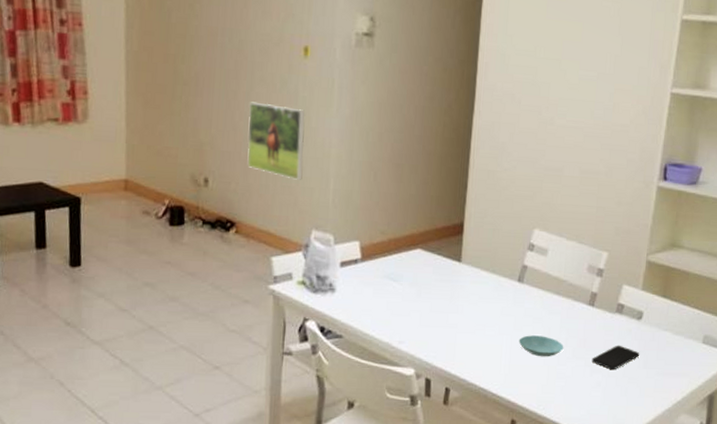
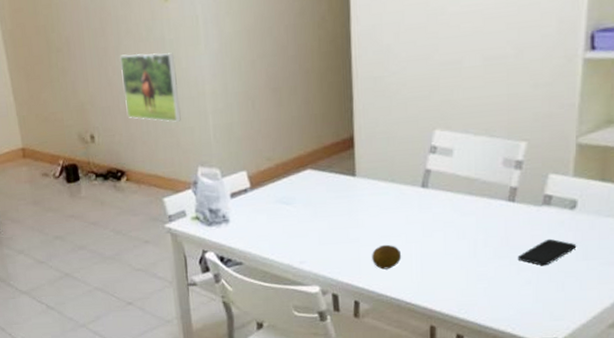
fruit: none [466,333,494,358] -> present [372,244,402,270]
saucer: present [518,335,564,357] -> none [429,239,483,261]

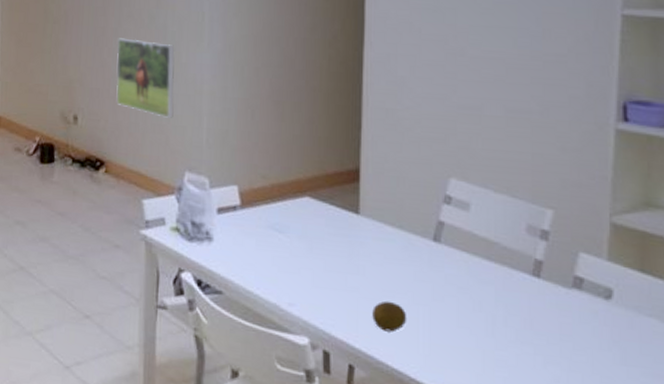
smartphone: present [517,238,577,266] -> none [543,330,614,364]

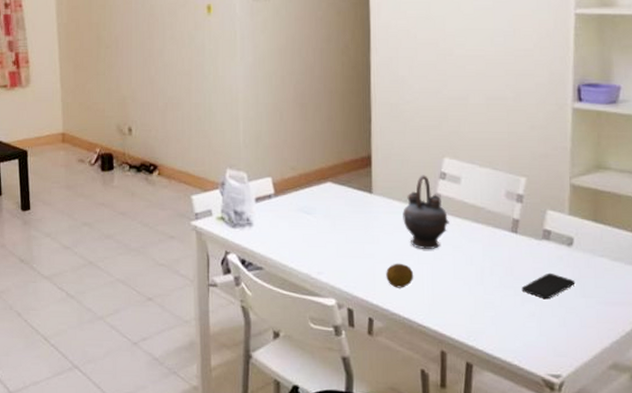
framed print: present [116,38,175,119] -> none [163,57,214,125]
teapot: none [396,196,454,288] -> present [403,175,449,249]
smartphone: none [543,330,614,364] -> present [521,272,576,300]

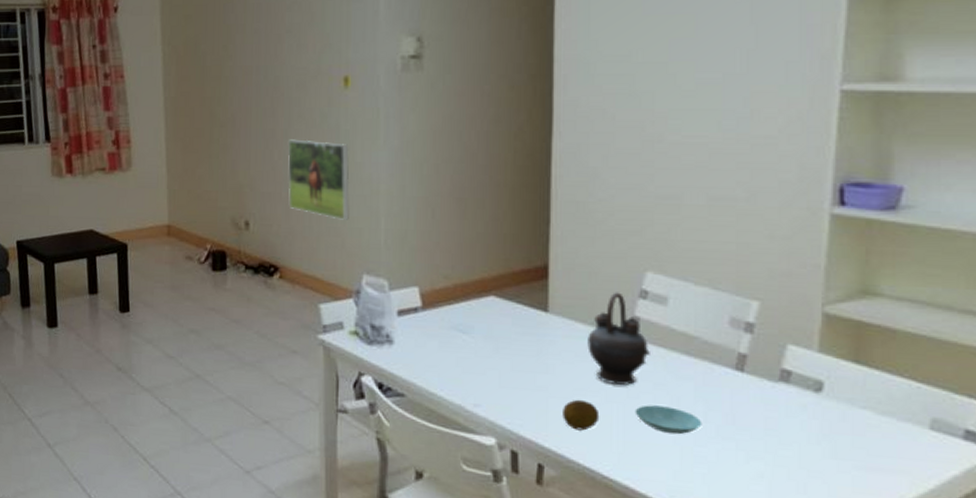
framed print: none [163,57,214,125] -> present [288,139,350,221]
saucer: none [440,264,490,286] -> present [635,405,702,435]
smartphone: present [521,272,576,300] -> none [746,424,824,458]

